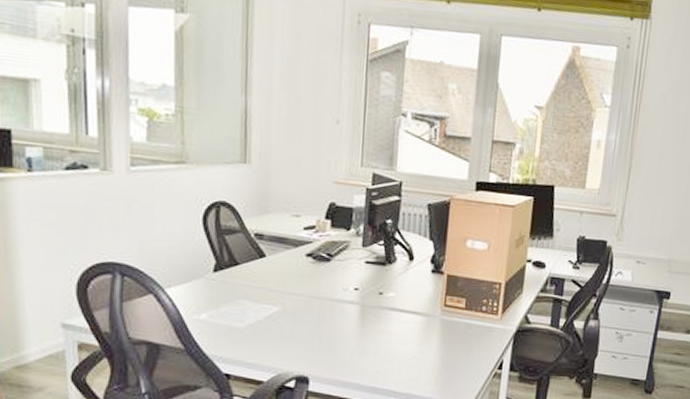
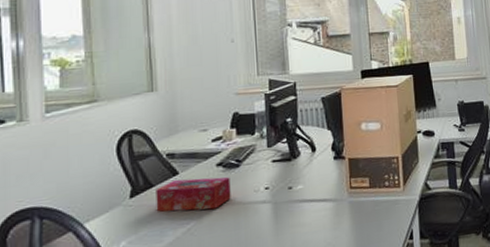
tissue box: none [239,261,319,300] -> present [156,177,231,212]

